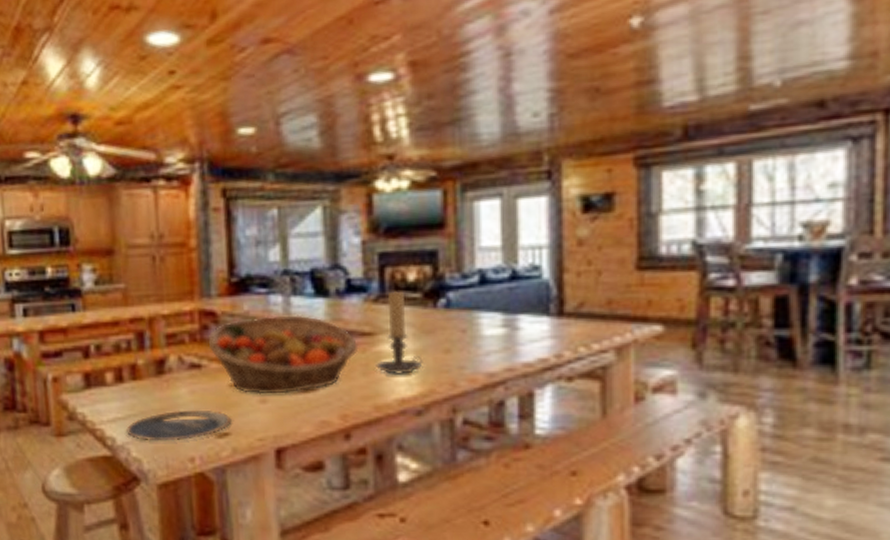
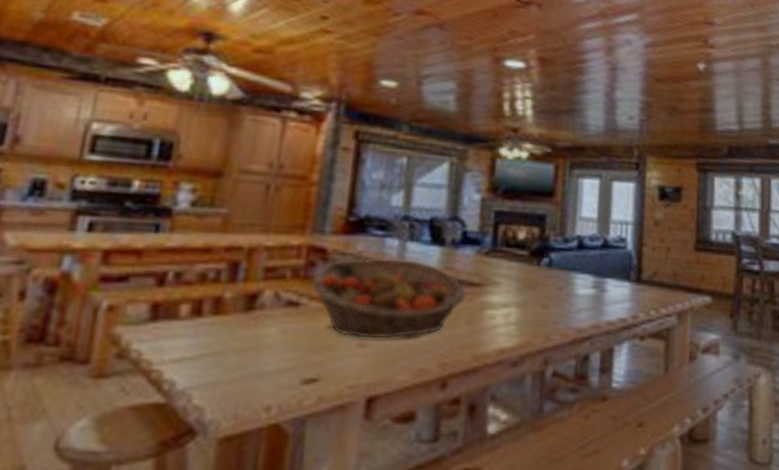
plate: present [126,410,232,441] -> none [192,351,323,387]
candle holder: present [376,291,423,375] -> none [480,247,523,326]

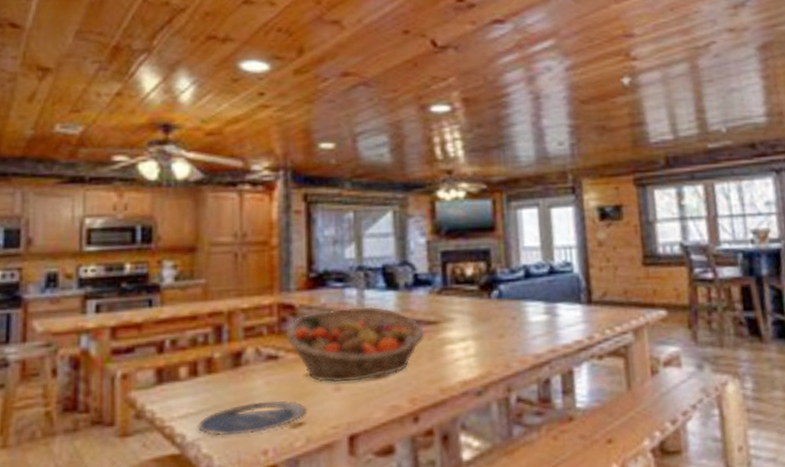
plate: none [192,351,323,387] -> present [198,400,306,436]

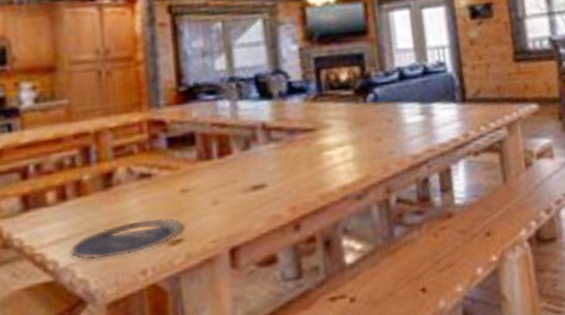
fruit basket: present [286,306,425,383] -> none [158,117,302,197]

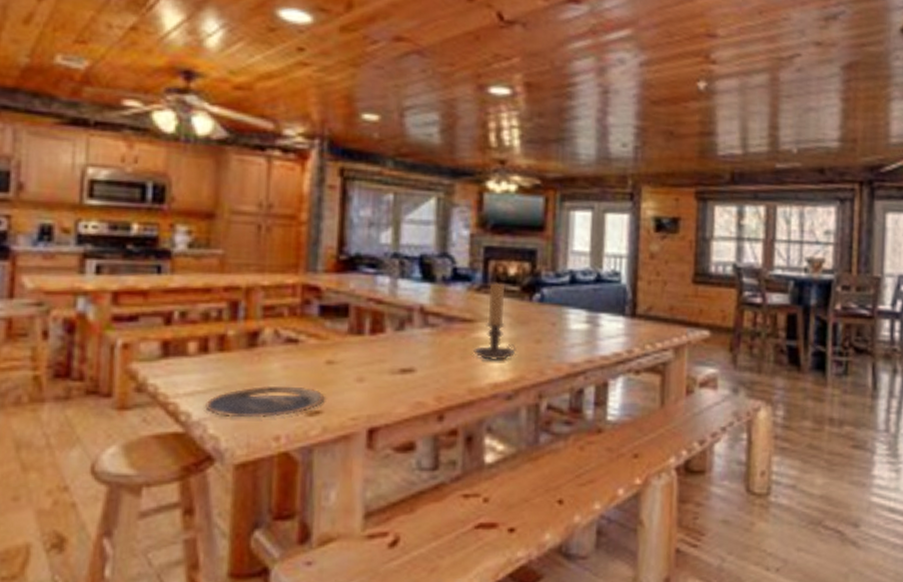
candle holder: none [318,90,359,165] -> present [473,283,516,360]

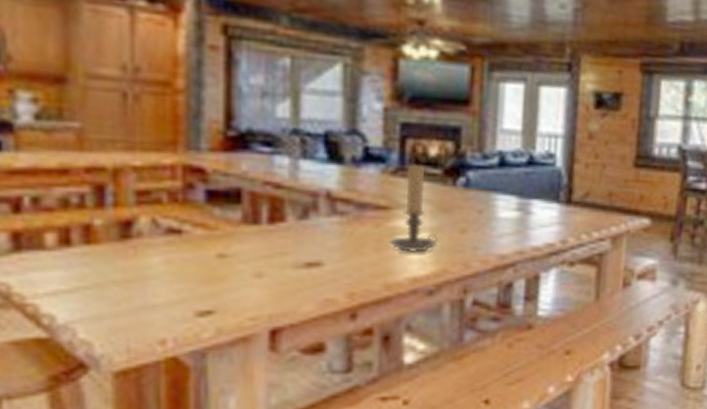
plate: present [205,385,325,418] -> none [72,283,218,320]

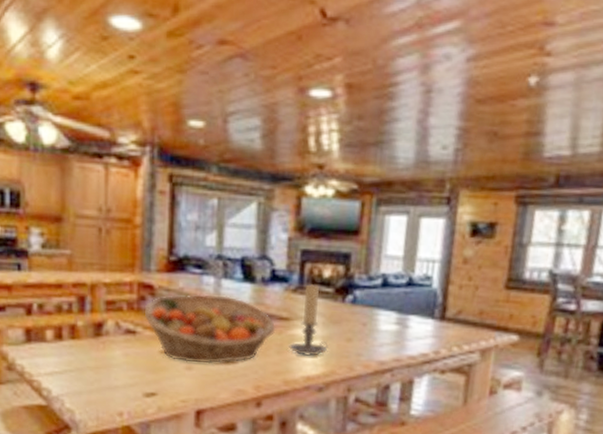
fruit basket: none [193,179,373,268] -> present [144,294,276,364]

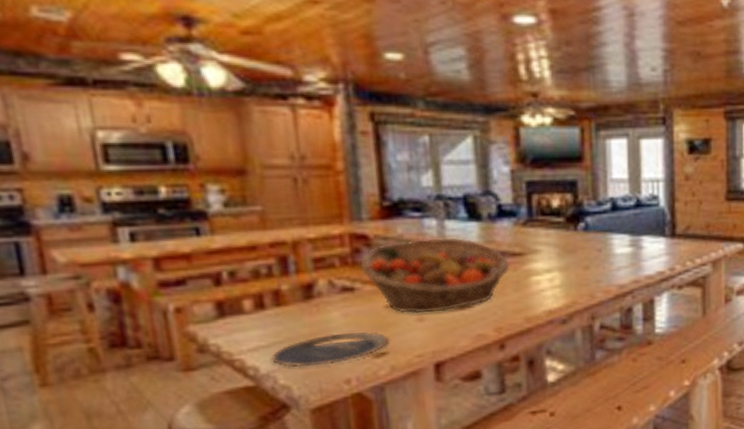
plate: none [62,369,159,397] -> present [271,332,389,368]
candle holder: present [289,284,328,356] -> none [526,216,567,290]

